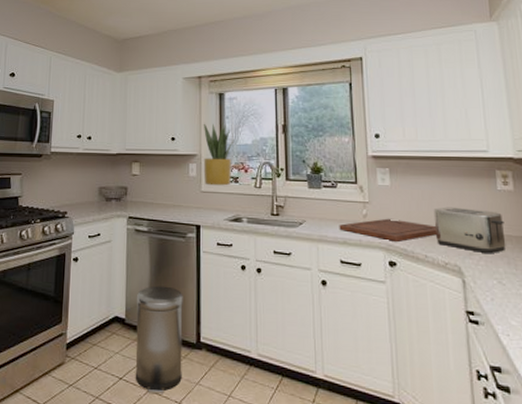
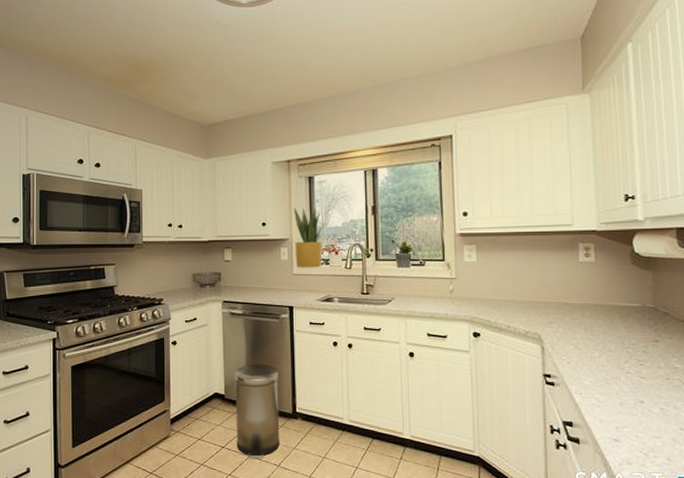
cutting board: present [339,218,438,241] -> none [426,292,520,314]
toaster: present [433,206,506,254] -> none [517,279,584,322]

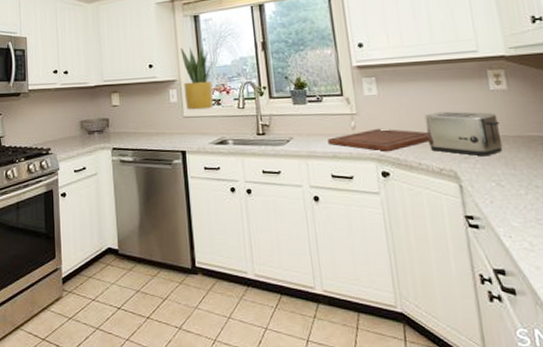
pedal bin: present [235,364,280,459] -> none [128,214,180,321]
cutting board: none [426,292,520,314] -> present [327,128,430,151]
toaster: none [517,279,584,322] -> present [424,111,503,157]

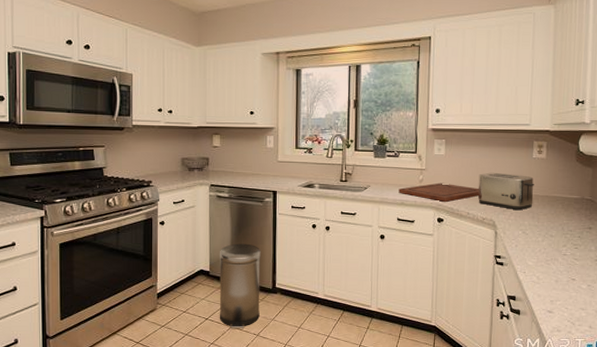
pedal bin: none [128,214,180,321] -> present [219,243,261,329]
planter: present [180,43,214,110] -> none [280,96,310,156]

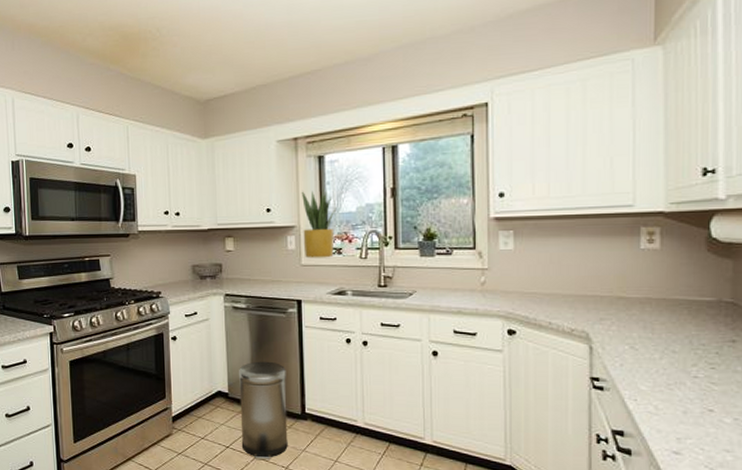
planter: none [280,96,310,156] -> present [301,187,337,258]
cutting board: present [398,182,480,202] -> none [453,285,565,309]
toaster: present [478,172,534,211] -> none [562,270,644,319]

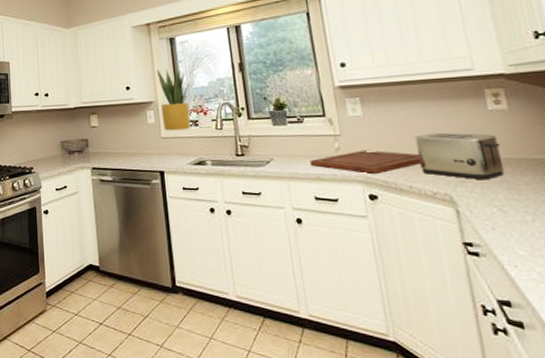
pedal bin: present [239,361,288,460] -> none [108,233,161,338]
cutting board: none [453,285,565,309] -> present [309,150,422,174]
toaster: none [562,270,644,319] -> present [414,132,505,180]

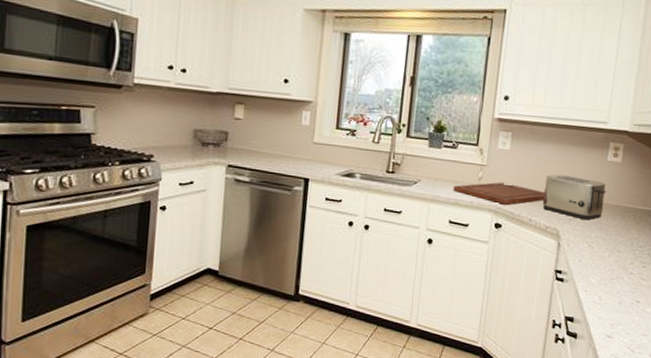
planter: present [156,65,191,131] -> none [318,66,357,139]

